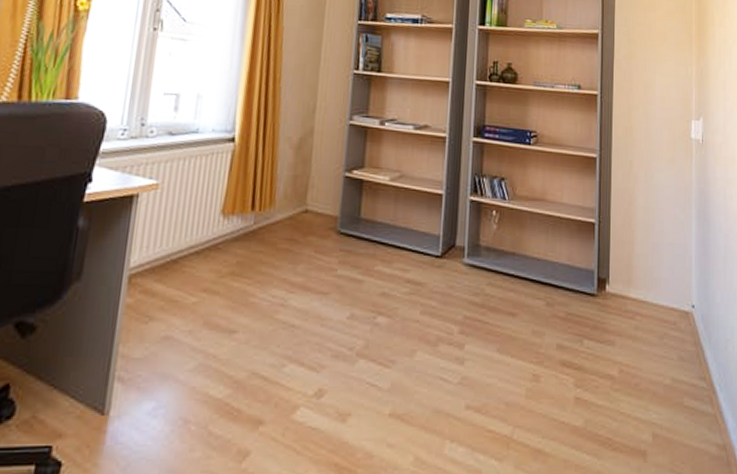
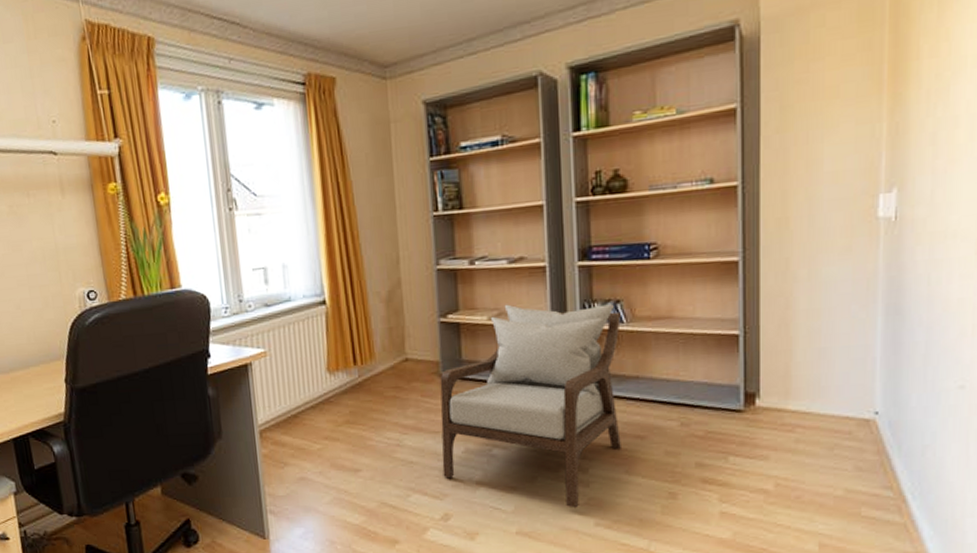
armchair: none [324,167,504,388] -> present [440,304,621,508]

